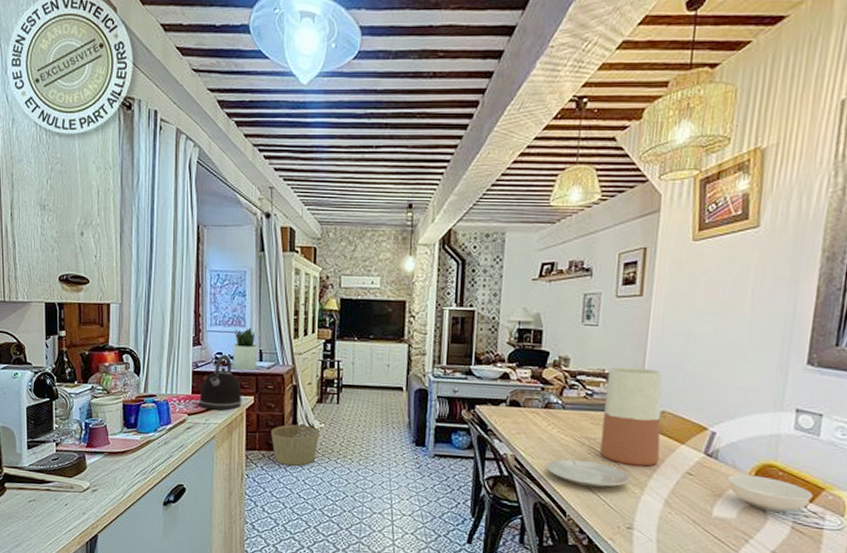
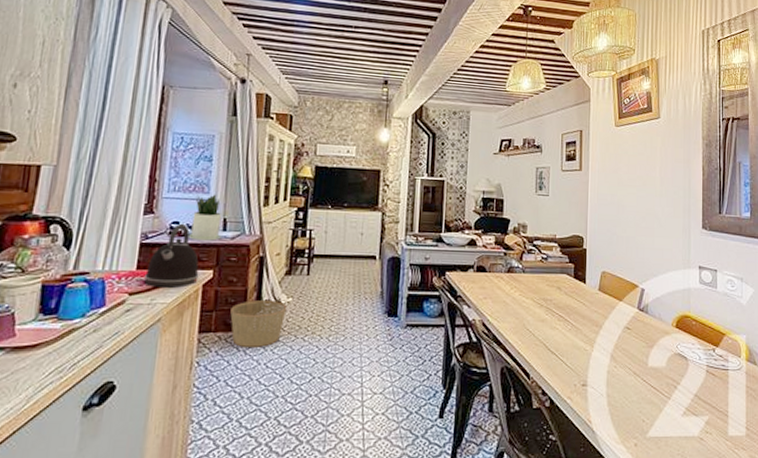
plate: present [545,459,630,488] -> none [510,321,581,348]
vase: present [600,367,662,467] -> none [556,233,604,324]
bowl: present [727,474,813,513] -> none [656,325,718,358]

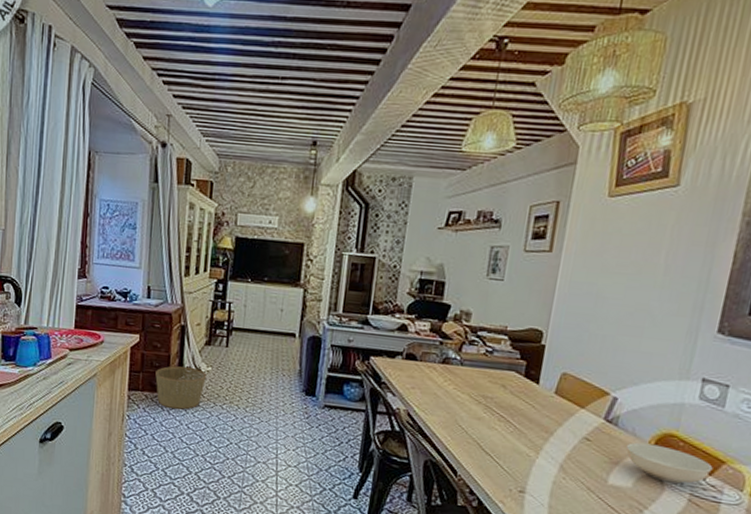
kettle: present [144,223,199,288] -> none [81,288,127,348]
planter: present [187,194,222,242] -> none [116,262,146,308]
bowl: none [656,325,718,358] -> present [625,442,713,484]

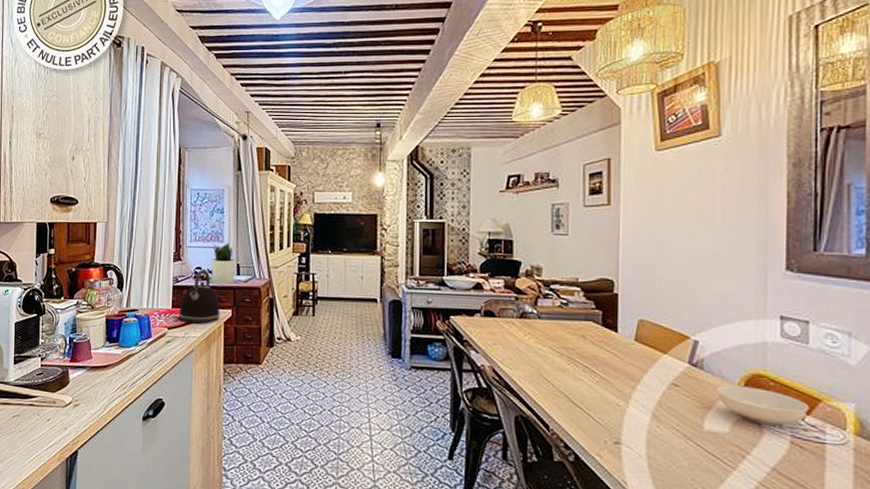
kettle: none [81,288,127,348] -> present [178,268,220,324]
planter: none [116,262,146,308] -> present [209,242,236,285]
basket: present [155,366,207,410] -> none [248,337,296,379]

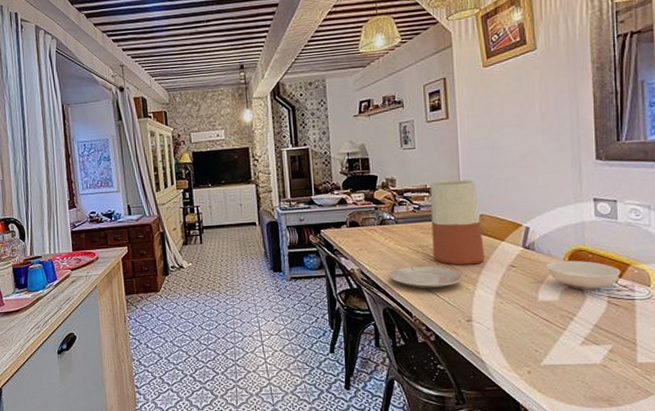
kettle: present [178,268,220,324] -> none [79,212,118,263]
planter: present [209,242,236,285] -> none [103,187,129,226]
plate: none [524,370,613,401] -> present [388,266,462,289]
vase: none [580,276,642,378] -> present [429,179,485,265]

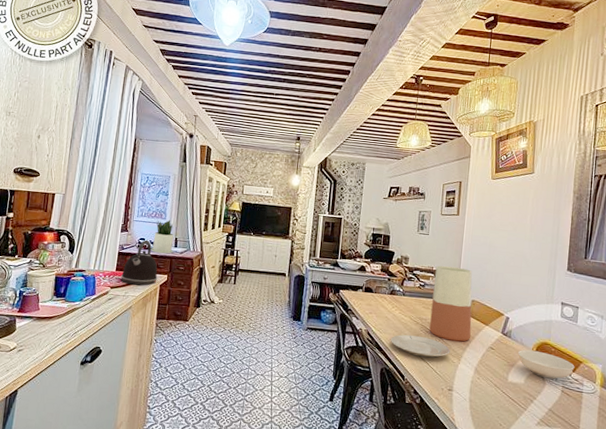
kettle: none [79,212,118,263] -> present [121,240,158,286]
planter: none [103,187,129,226] -> present [150,219,174,255]

